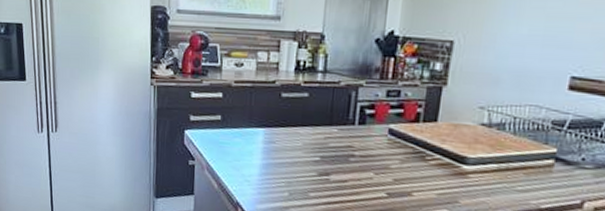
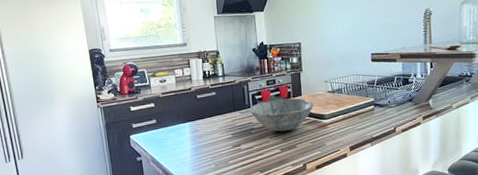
bowl: none [353,119,454,170] -> present [249,98,314,132]

